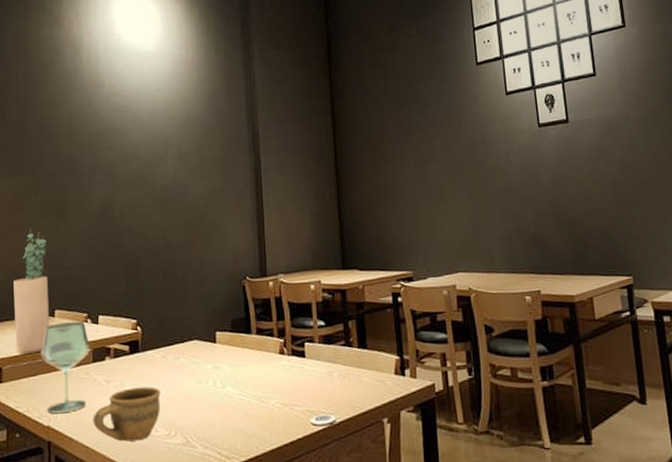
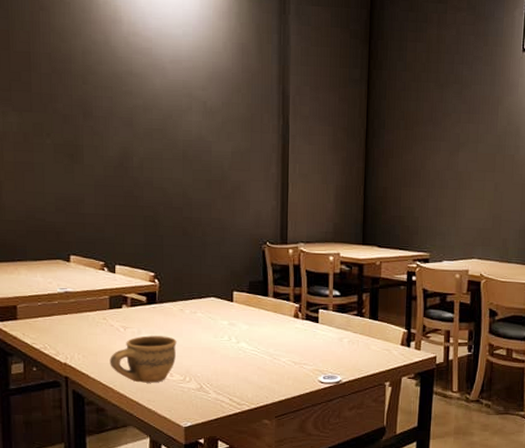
vase: present [14,228,50,354] -> none [26,170,65,295]
wine glass: present [41,321,90,414] -> none [56,268,107,353]

